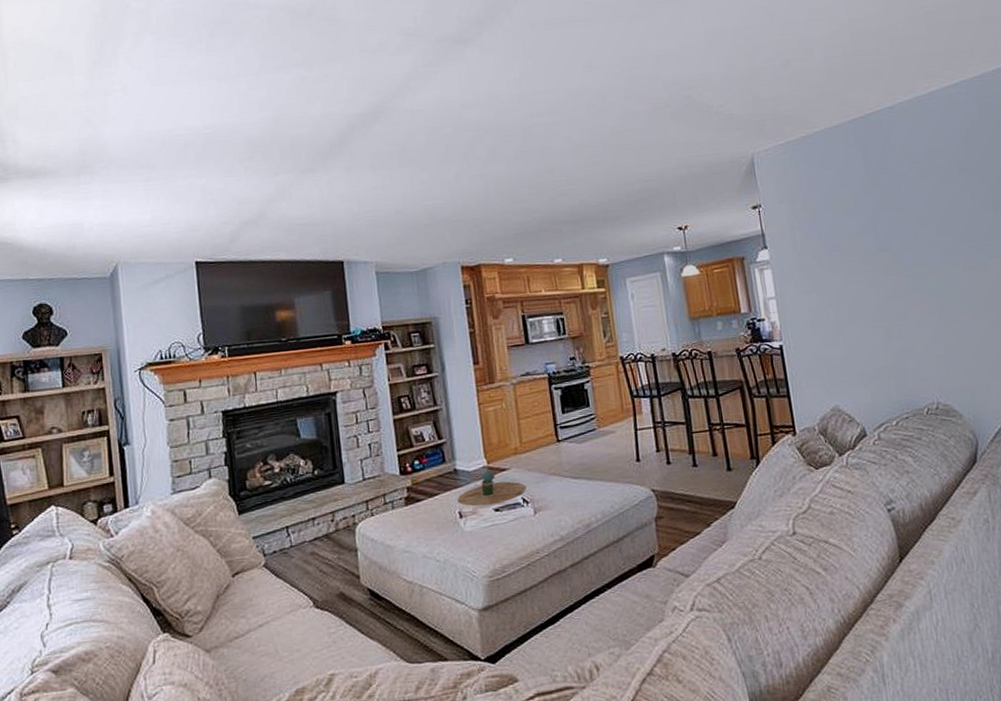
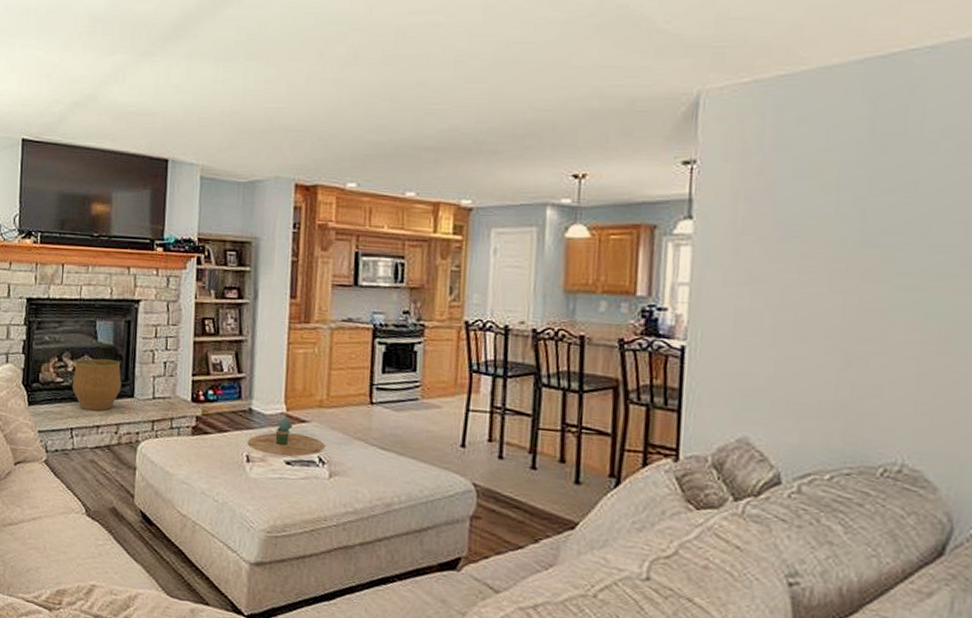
basket: none [280,452,331,507] -> present [72,358,122,411]
books: none [391,349,415,372] -> present [201,267,225,291]

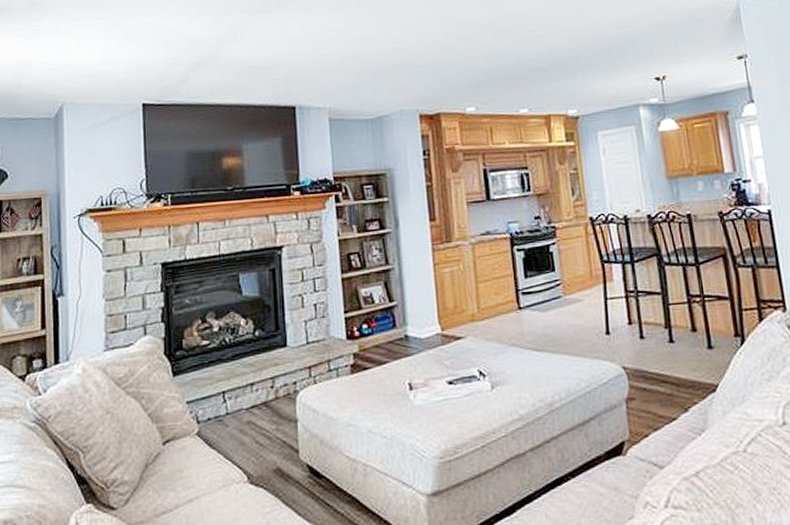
basket: present [72,358,122,411] -> none [219,311,273,370]
decorative tray: present [247,417,325,457] -> none [407,337,484,378]

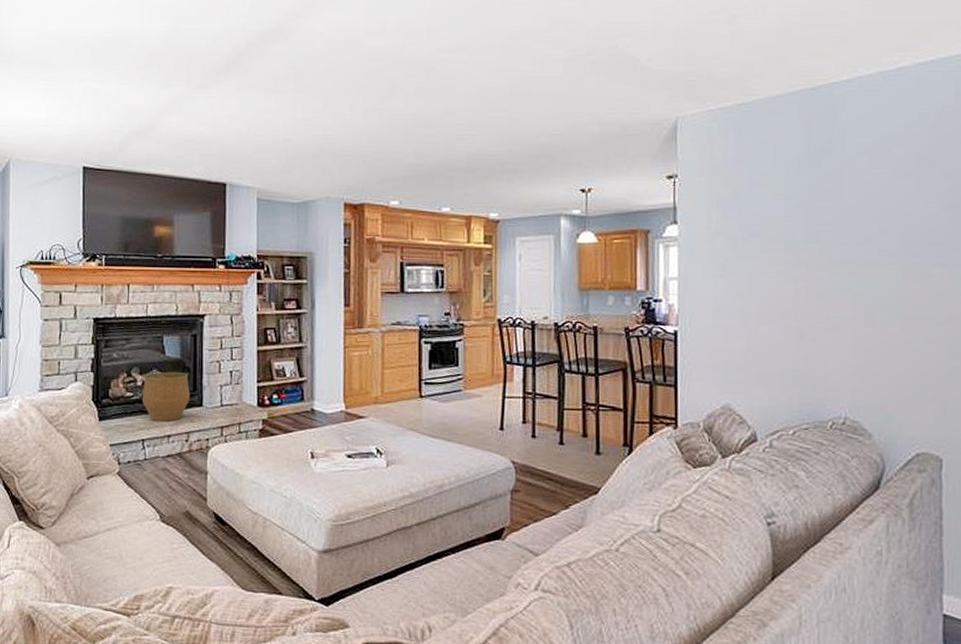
basket: none [219,311,273,370] -> present [142,372,191,422]

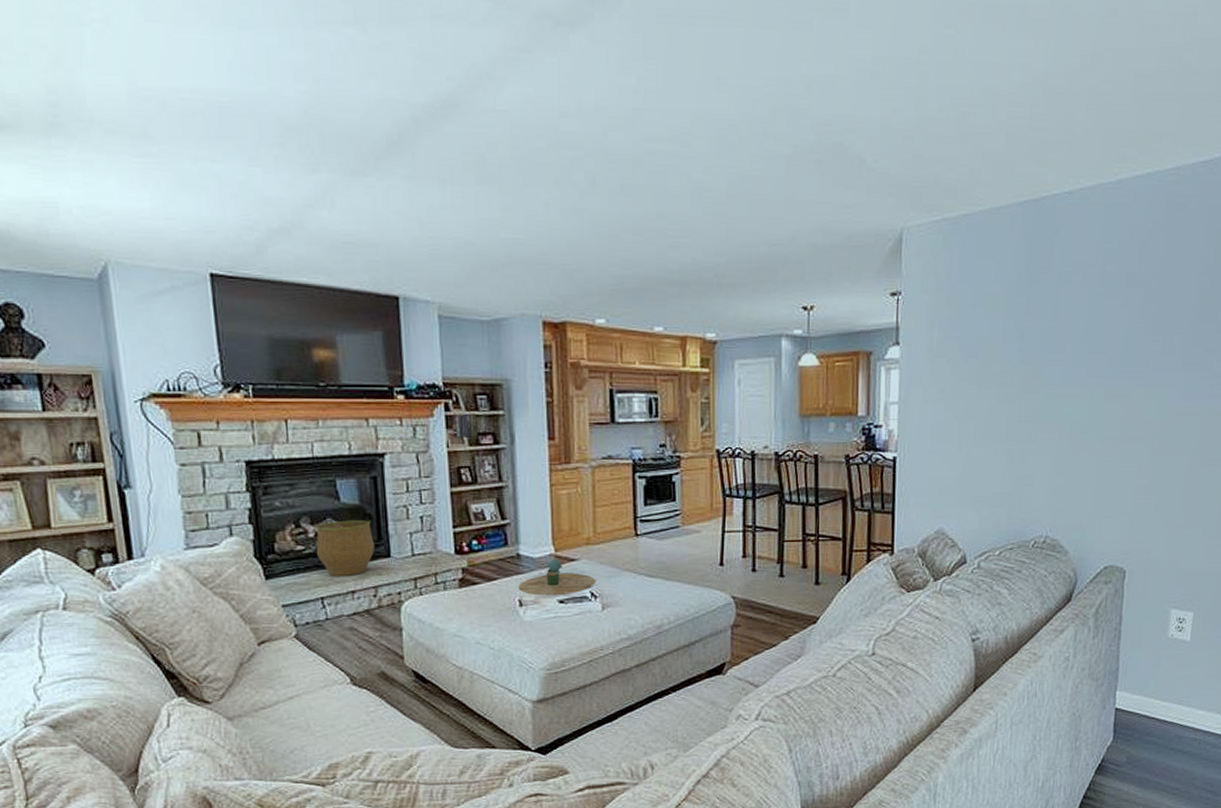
decorative tray: none [311,414,382,451] -> present [518,558,596,596]

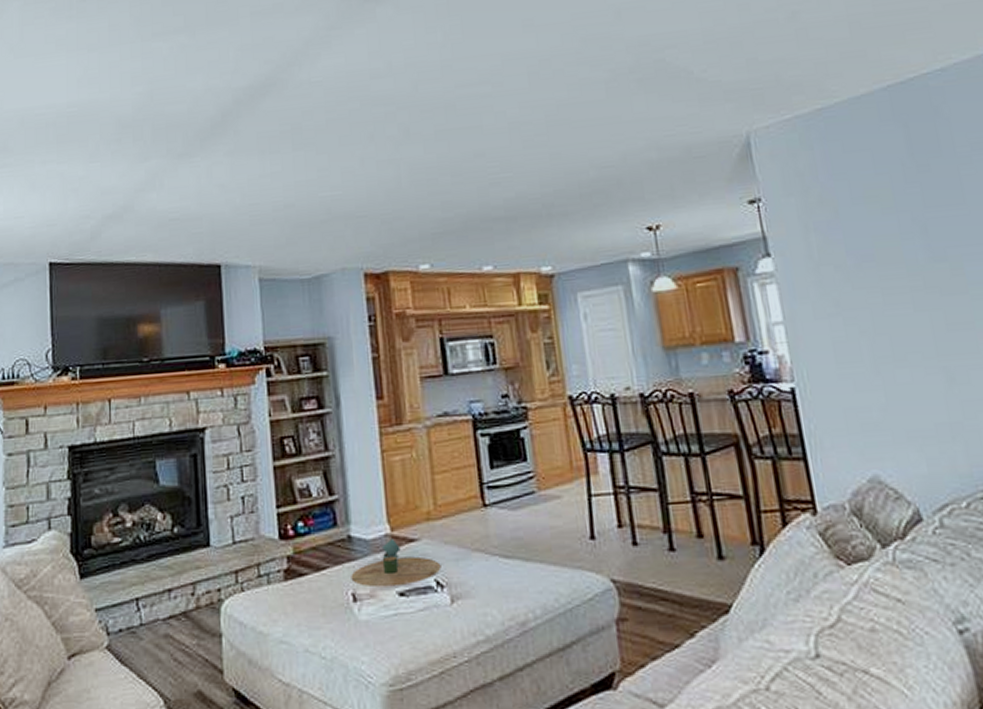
basket: present [315,520,375,577] -> none [133,504,194,573]
books: present [452,413,479,438] -> none [274,376,302,405]

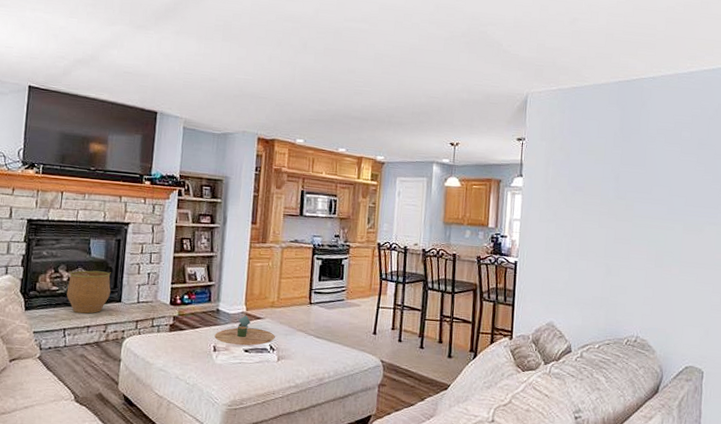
basket: none [133,504,194,573] -> present [66,270,111,314]

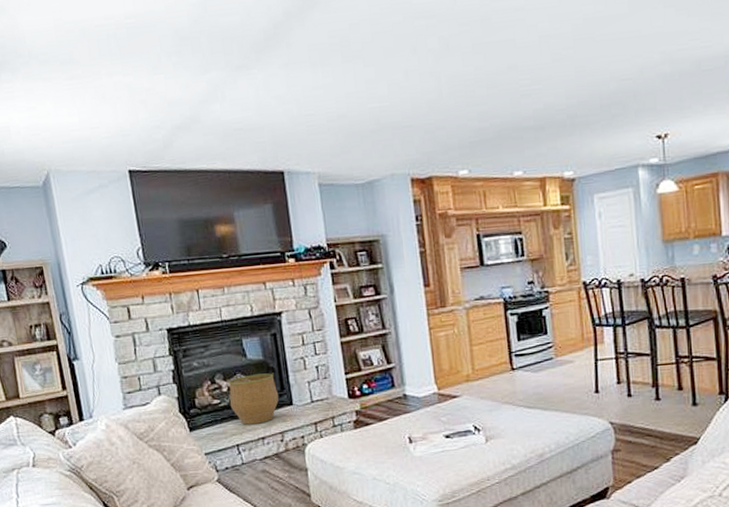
decorative tray: present [214,315,275,346] -> none [407,396,478,433]

